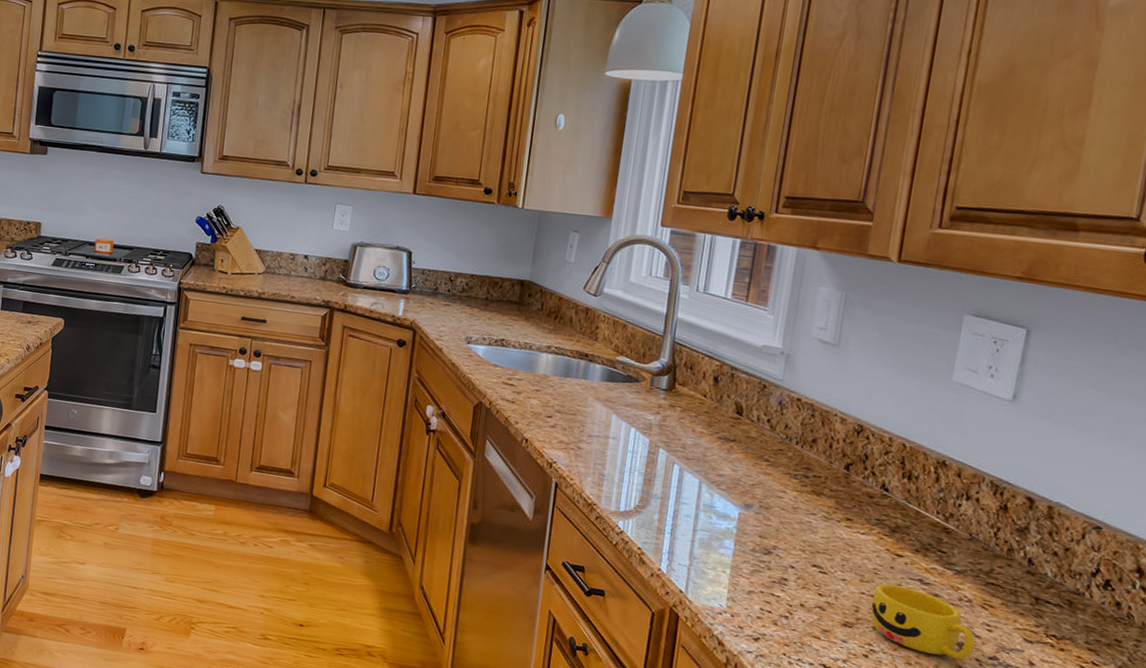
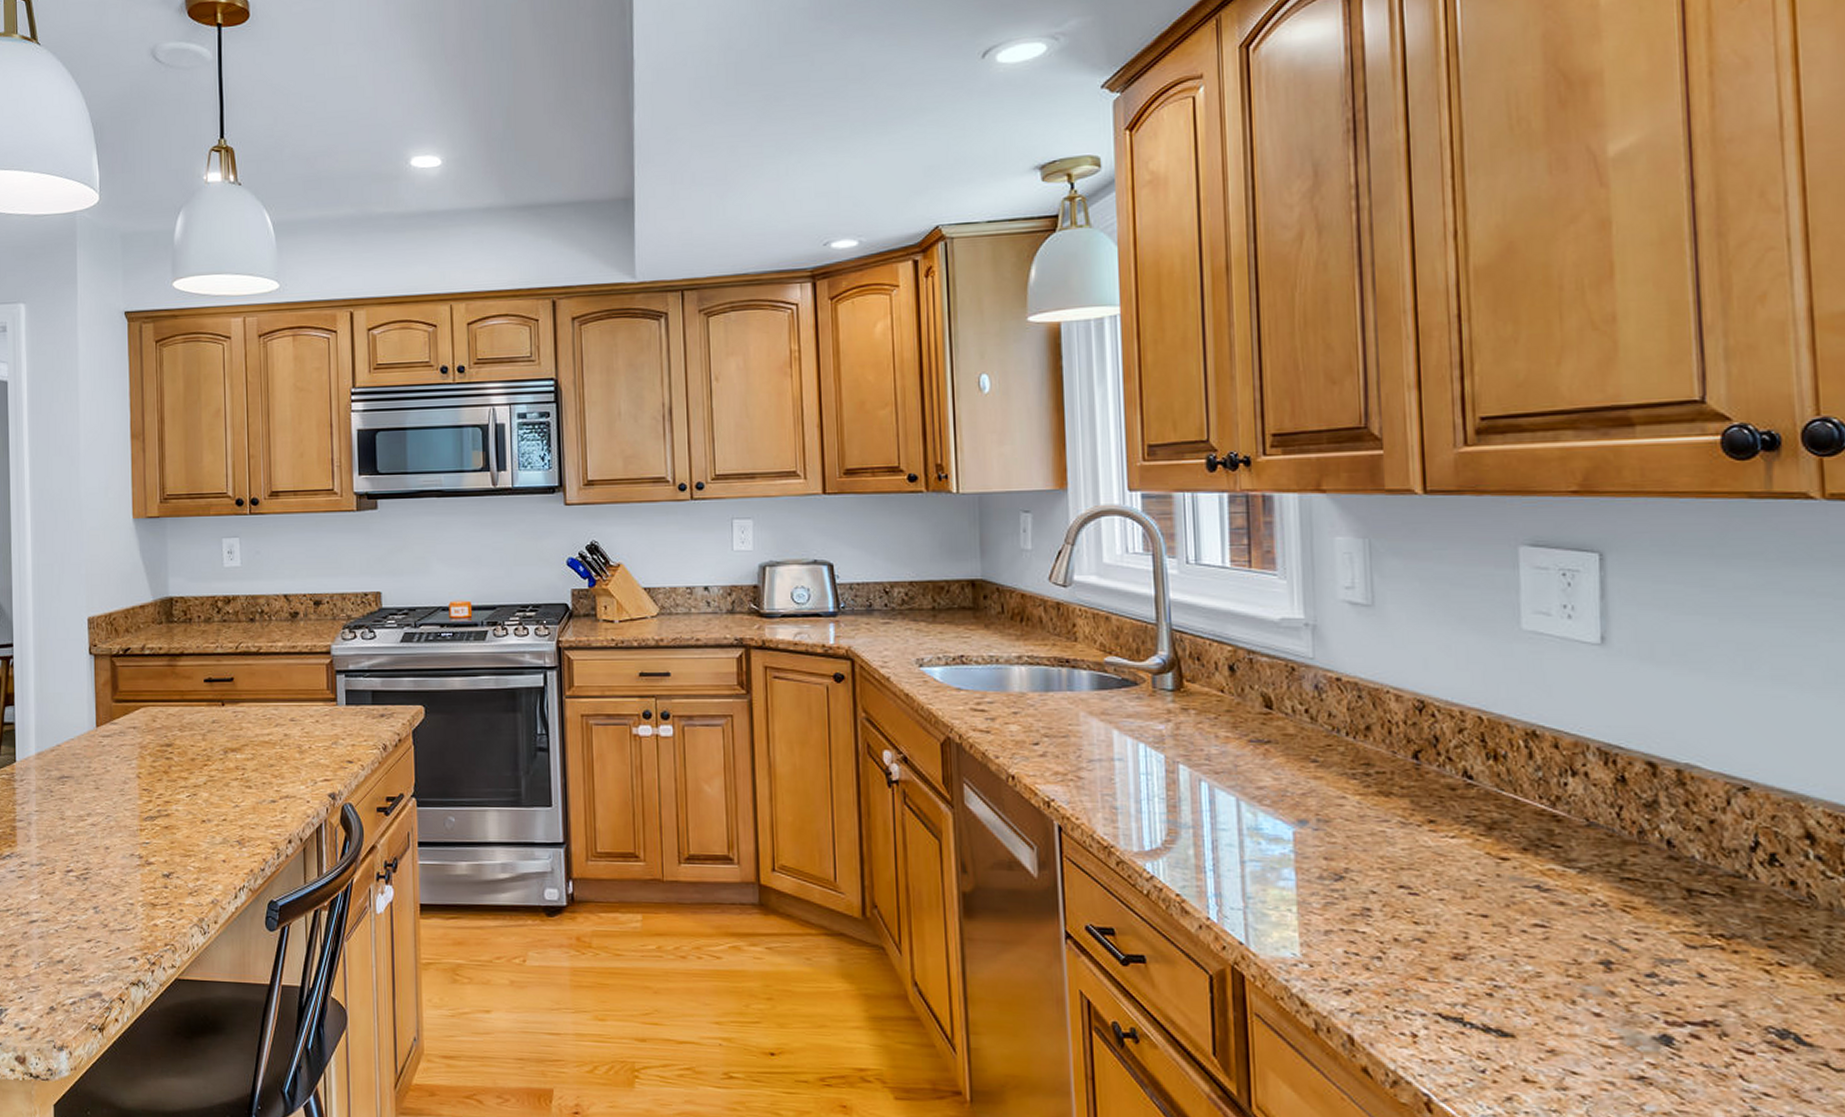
cup: present [870,584,975,660] -> none [1482,897,1625,984]

